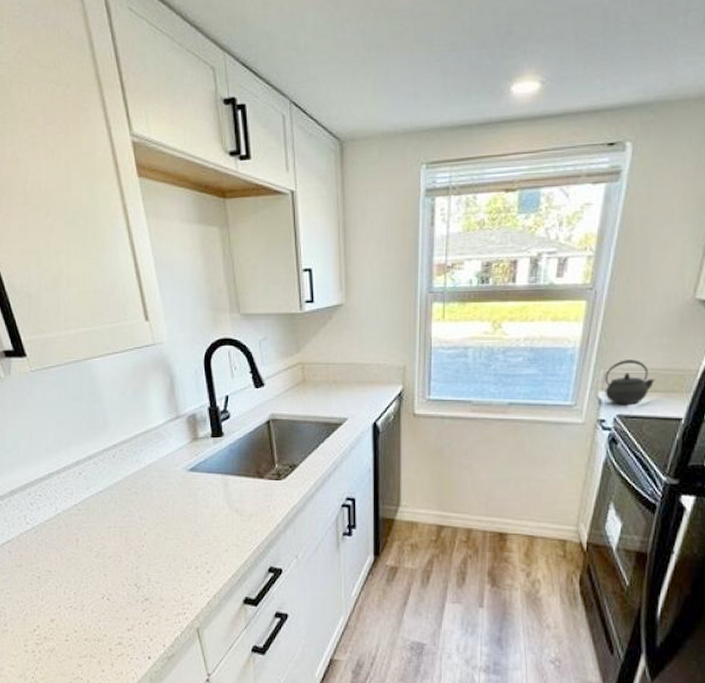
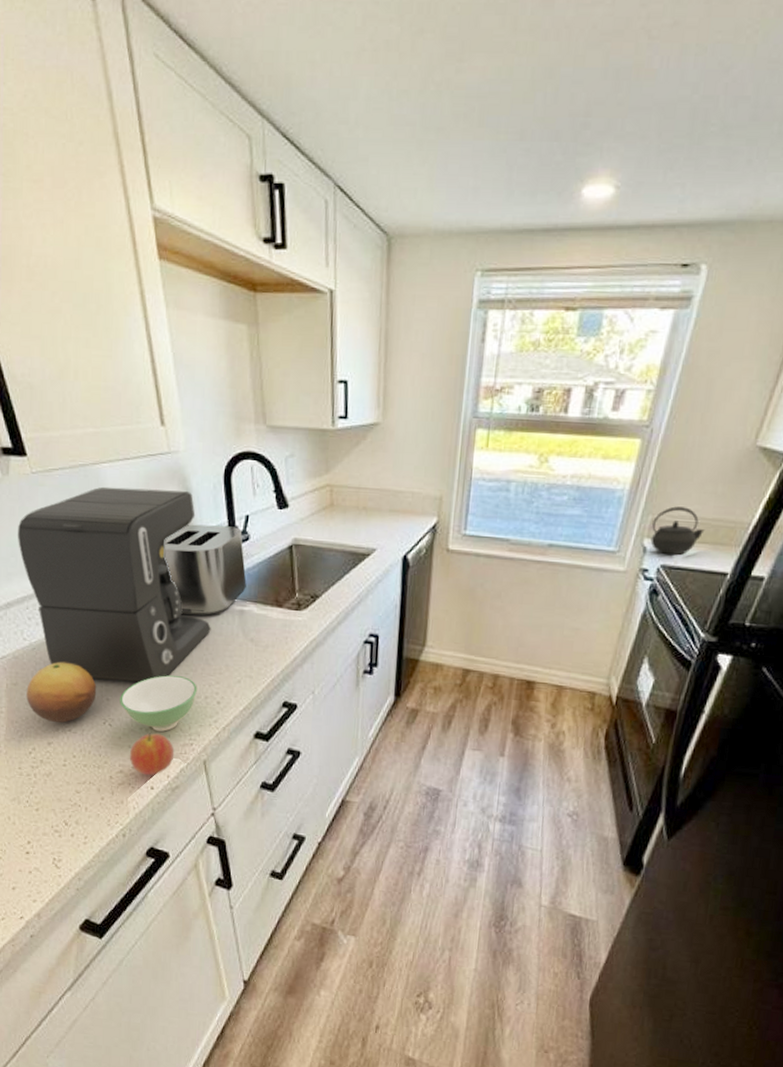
coffee maker: none [20,378,198,557] -> present [18,486,211,682]
fruit: none [30,542,95,601] -> present [26,661,97,723]
bowl: none [116,548,188,603] -> present [120,674,197,732]
fruit: none [127,604,169,646] -> present [129,733,175,776]
toaster: none [153,407,229,492] -> present [164,524,247,616]

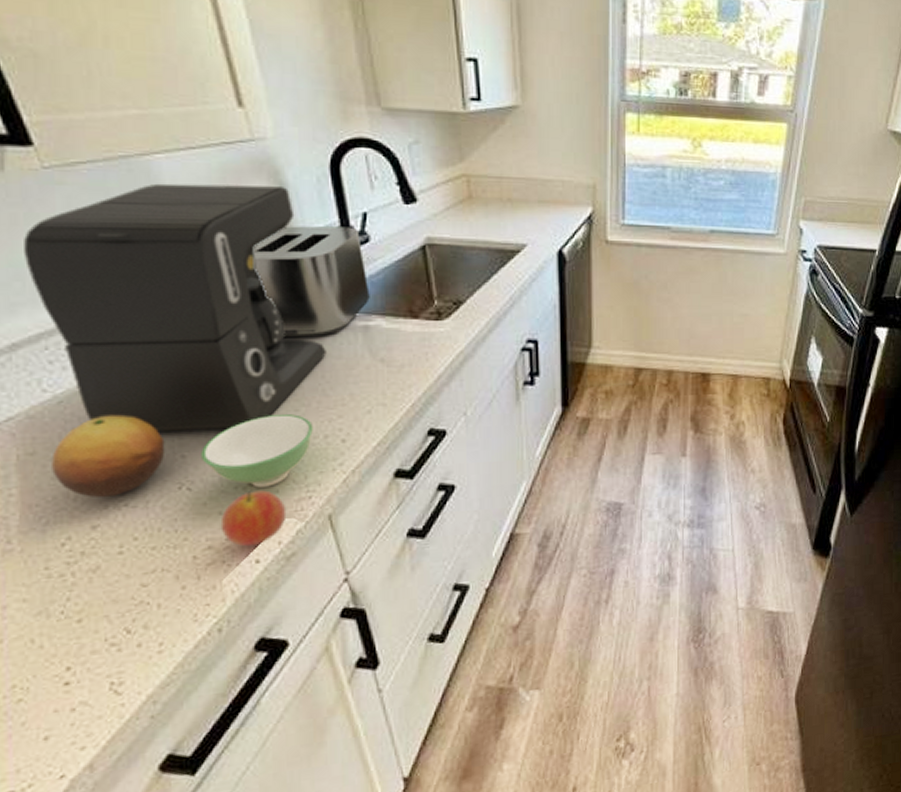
kettle: present [650,506,705,556] -> none [806,188,852,236]

